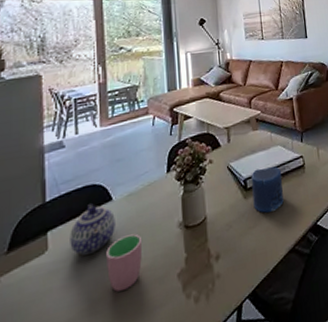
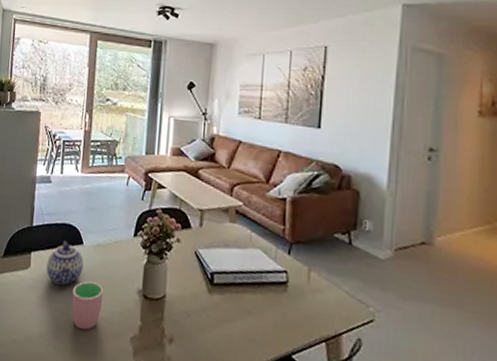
candle: present [251,166,284,213] -> none [217,266,257,320]

